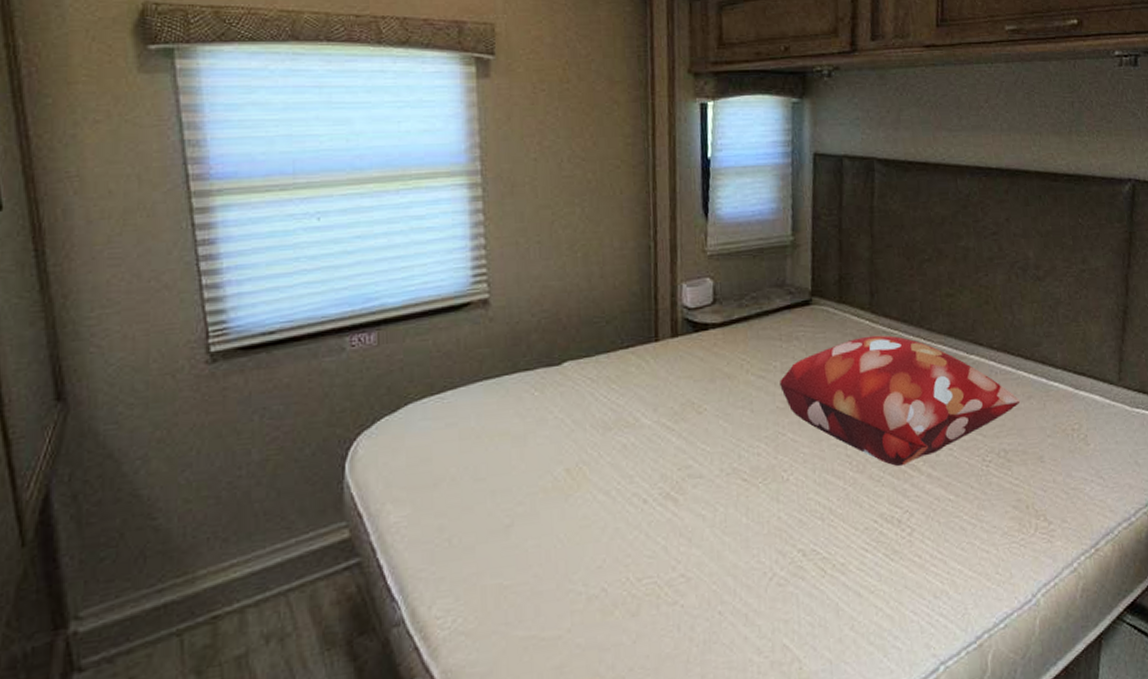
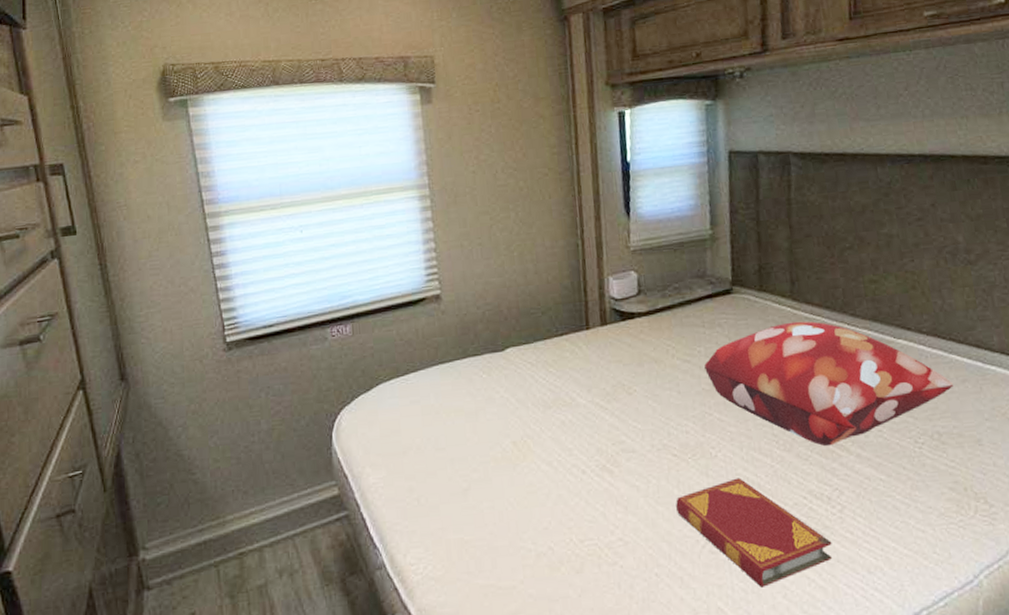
hardback book: none [743,502,901,620] -> present [676,477,833,587]

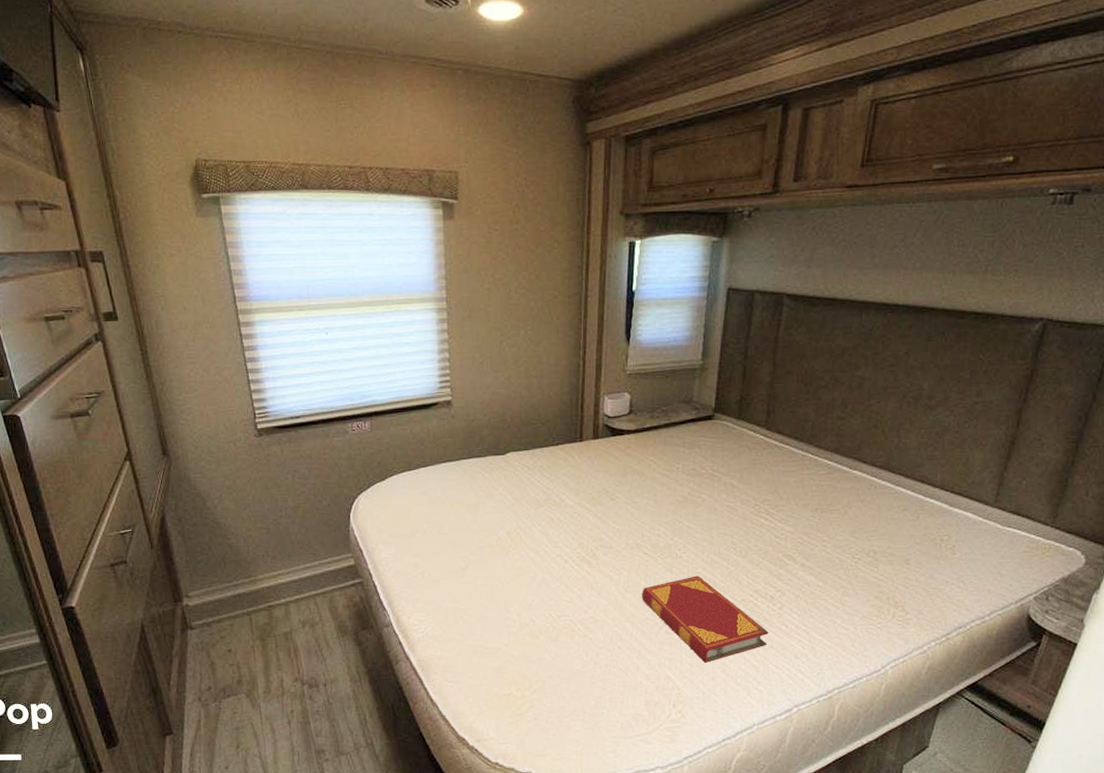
decorative pillow: present [704,321,954,447] -> none [681,448,895,556]

